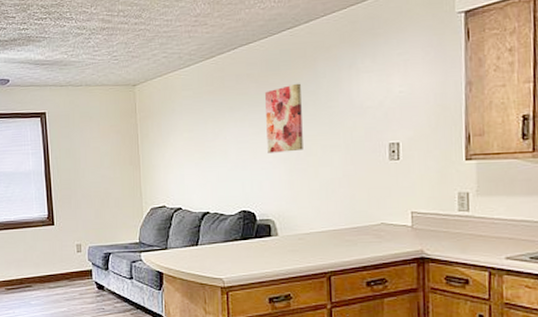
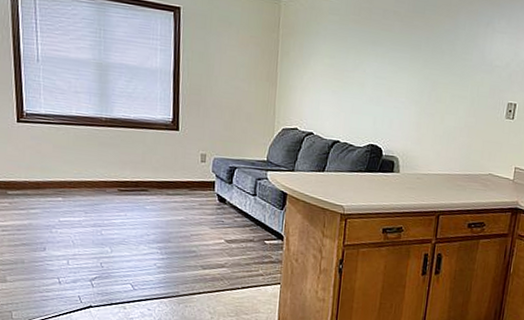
wall art: present [265,83,303,153] -> none [402,30,442,96]

